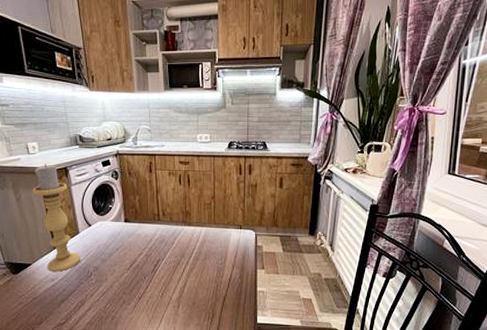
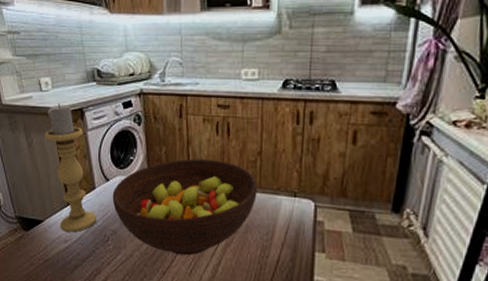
fruit bowl: none [94,204,213,282] -> present [112,158,258,256]

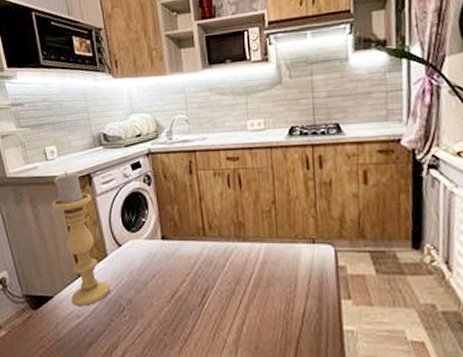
fruit bowl: present [112,158,258,256] -> none [125,213,275,319]

